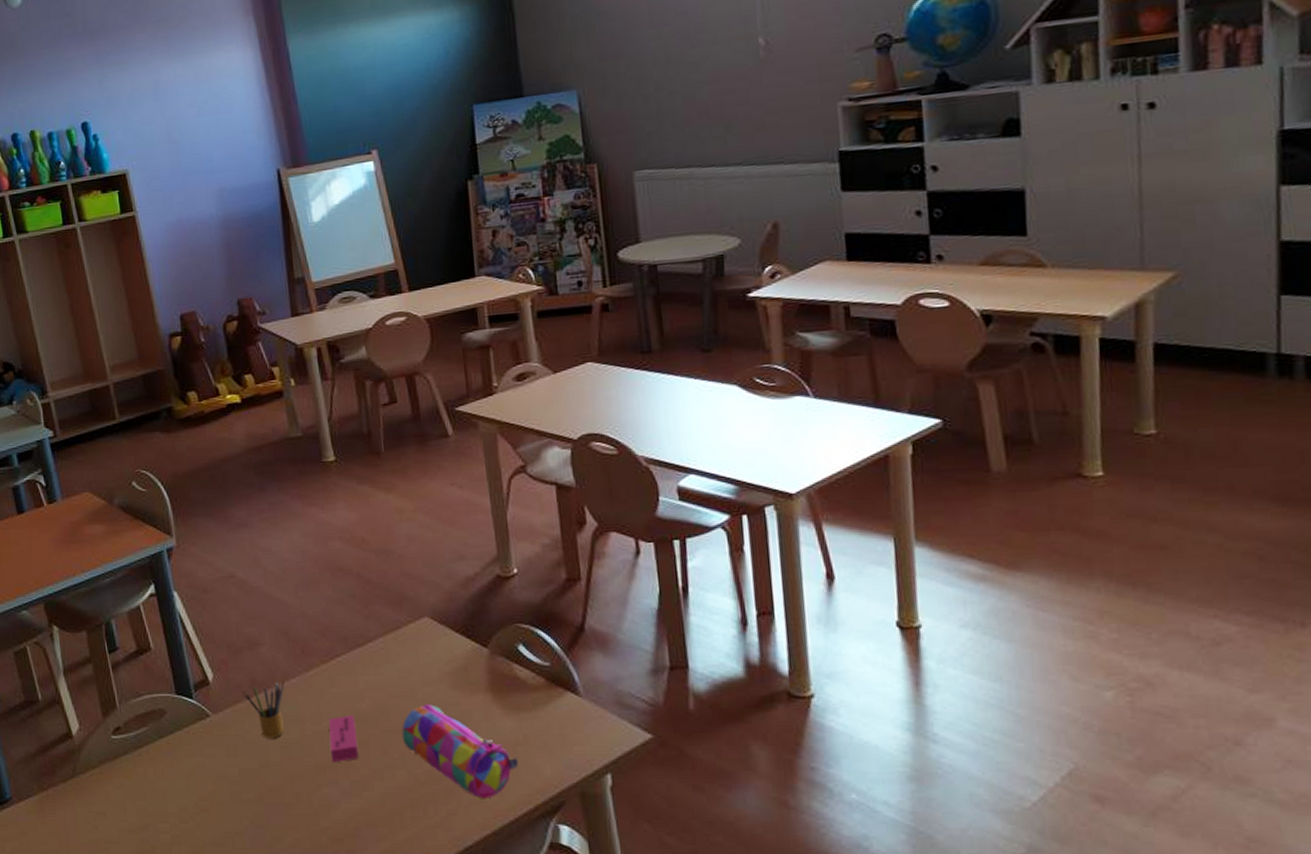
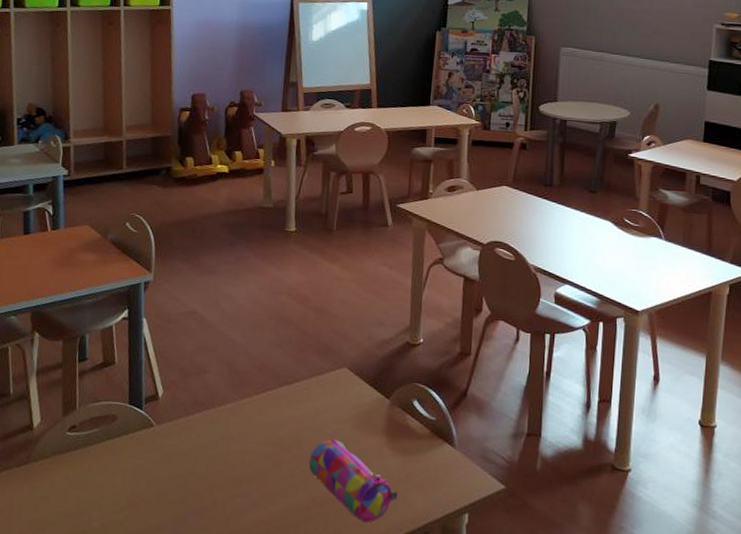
pencil box: present [243,681,285,739] -> none [185,404,221,452]
eraser: present [329,715,359,763] -> none [248,440,273,478]

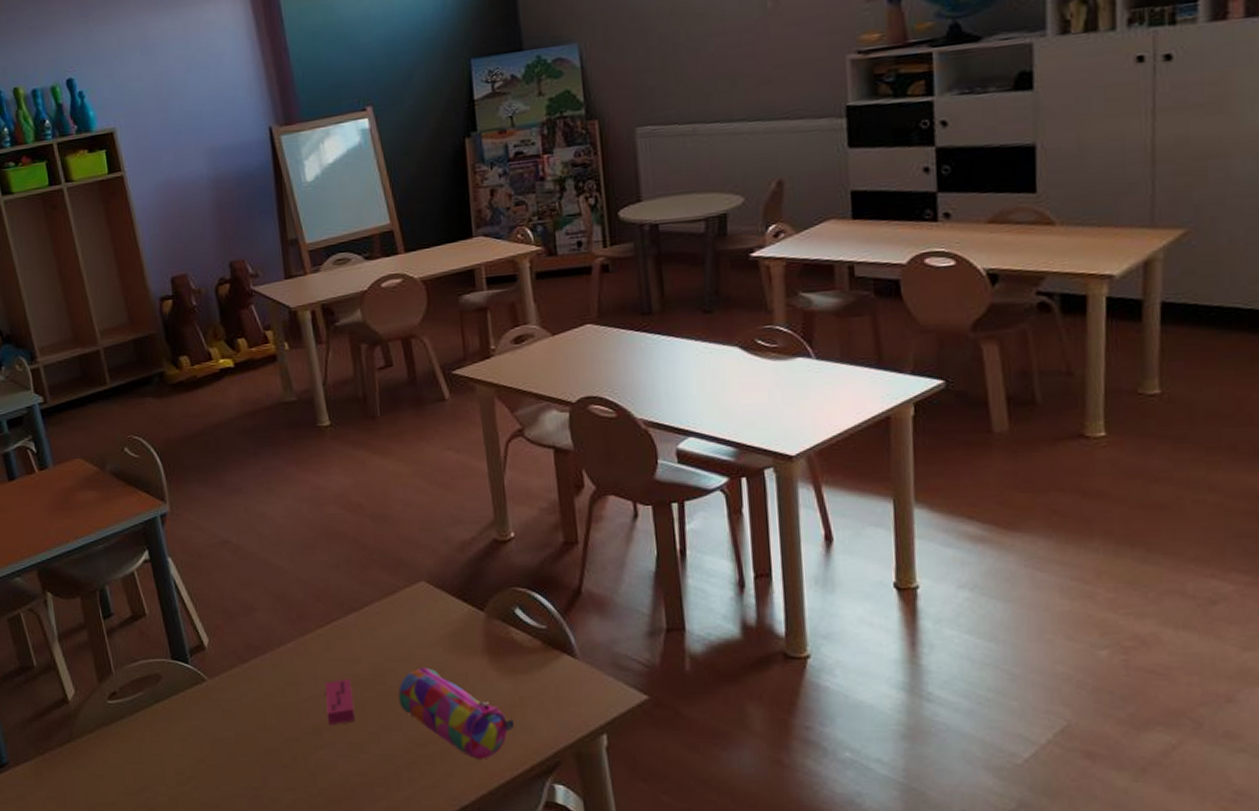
eraser: none [248,440,273,478] -> present [325,679,356,726]

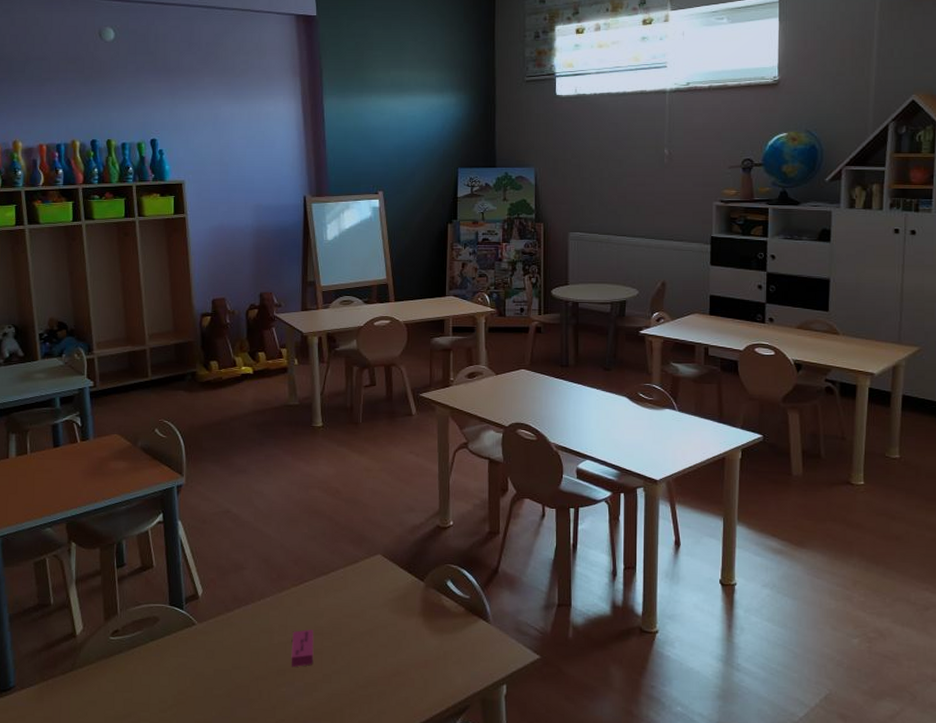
pencil case: present [398,668,515,762] -> none [349,624,438,703]

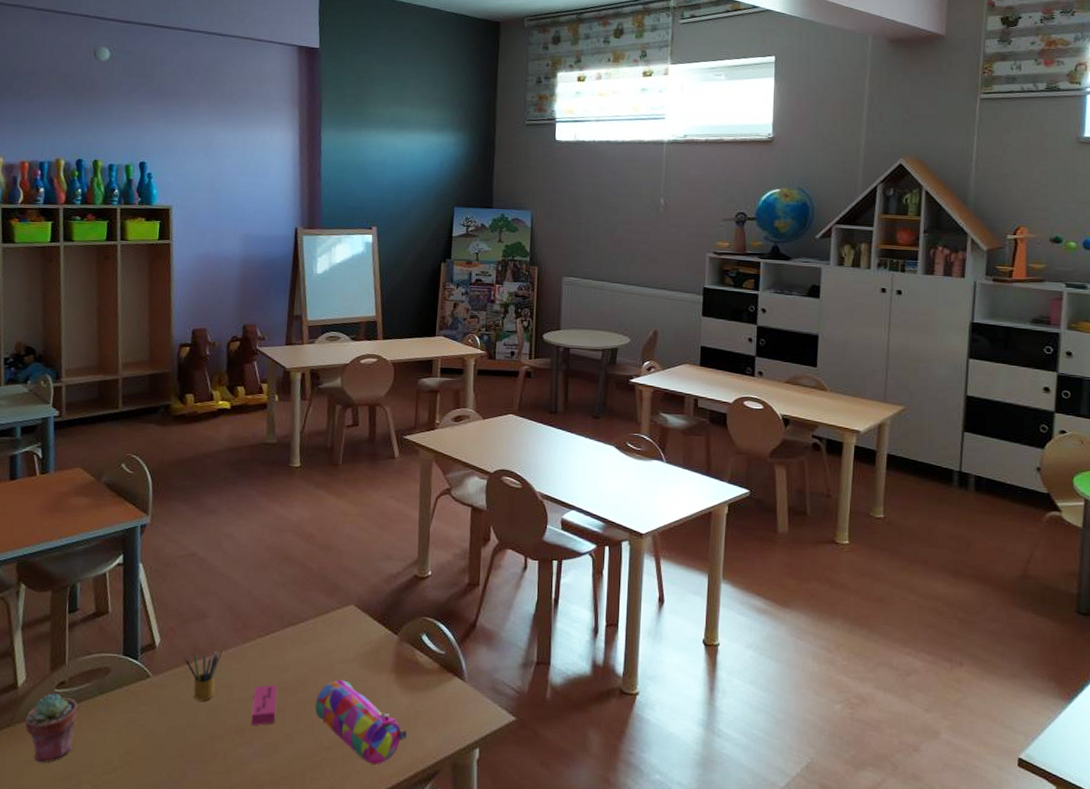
potted succulent: none [85,641,133,702] -> present [24,693,79,762]
pencil box: none [226,599,261,646] -> present [184,651,223,701]
pencil case: none [349,624,438,703] -> present [315,680,408,767]

